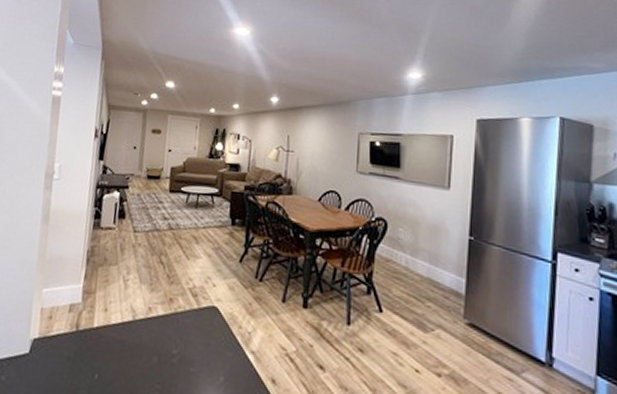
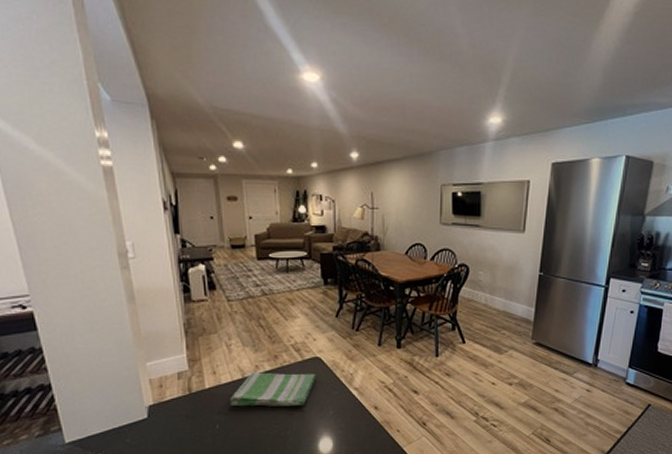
dish towel: none [114,313,212,365] -> present [230,371,317,407]

